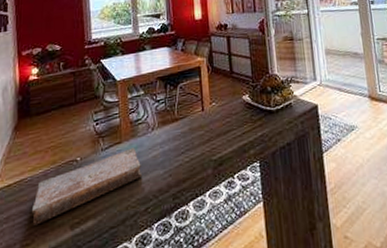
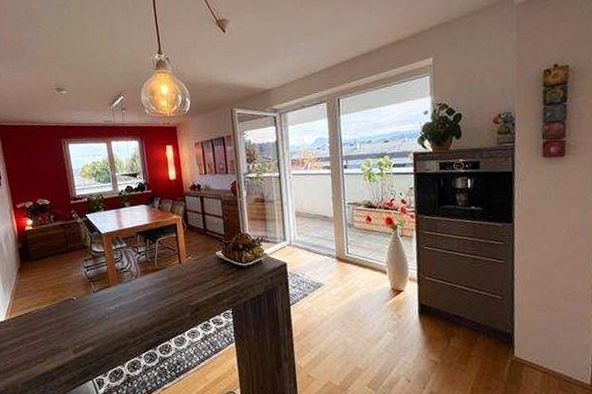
book: present [31,148,143,226] -> none [40,292,130,348]

